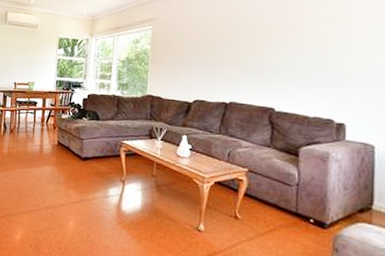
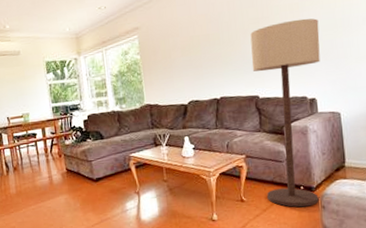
floor lamp: none [267,34,361,245] -> present [250,18,321,208]

